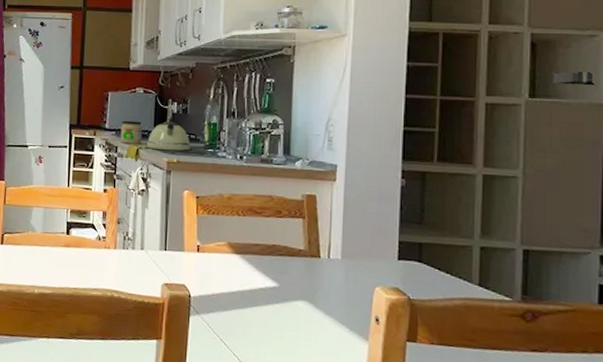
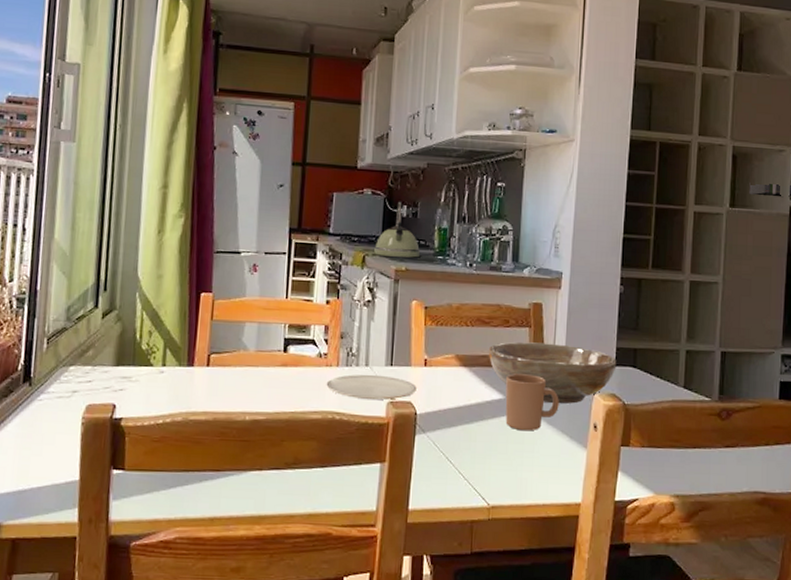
plate: none [105,257,190,282] -> present [326,374,417,401]
jar: present [120,120,143,144] -> none [345,224,370,251]
bowl: none [260,231,400,295] -> present [488,341,617,404]
mug: none [279,263,337,320] -> present [505,373,559,431]

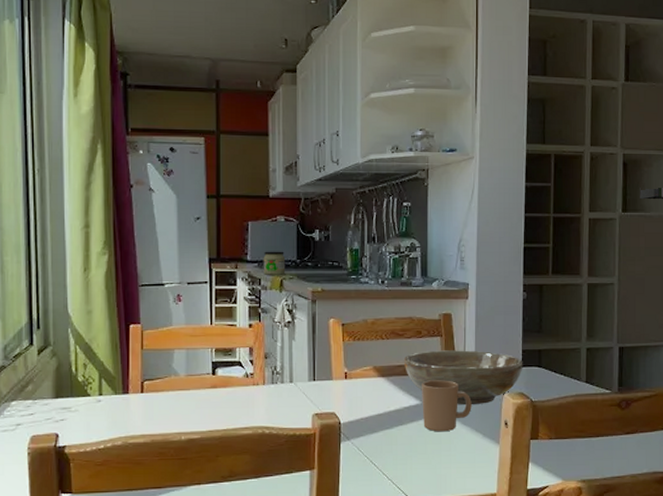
plate: present [326,374,417,401] -> none [254,390,339,414]
jar: none [345,224,370,251] -> present [263,251,286,275]
kettle: present [373,201,421,259] -> none [290,226,335,280]

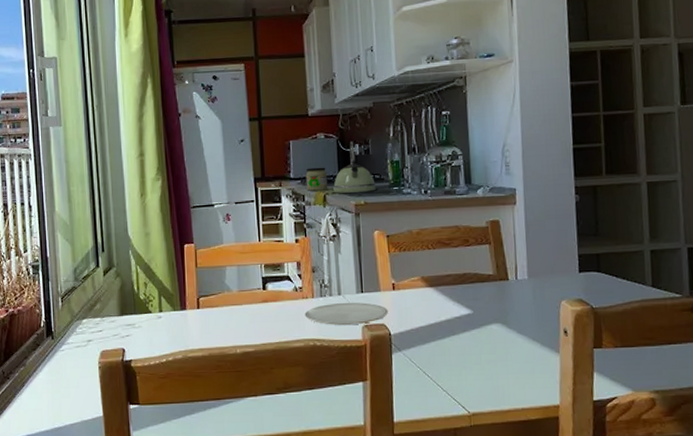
plate: none [254,390,339,414] -> present [304,302,388,326]
kettle: none [290,226,335,280] -> present [332,141,377,194]
bowl: present [403,350,523,404] -> none [451,257,581,313]
mug: present [422,380,472,432] -> none [472,288,527,342]

